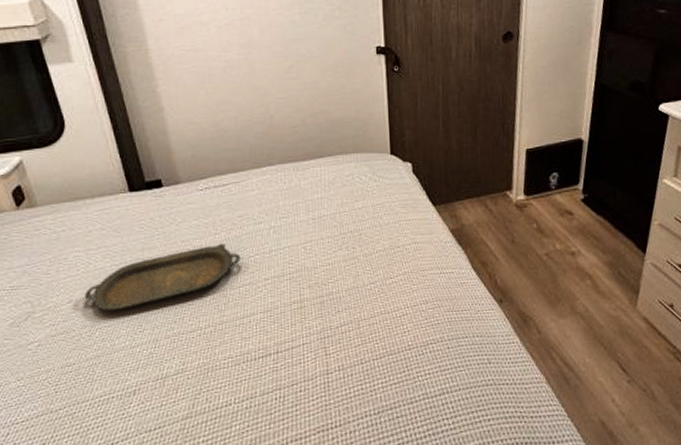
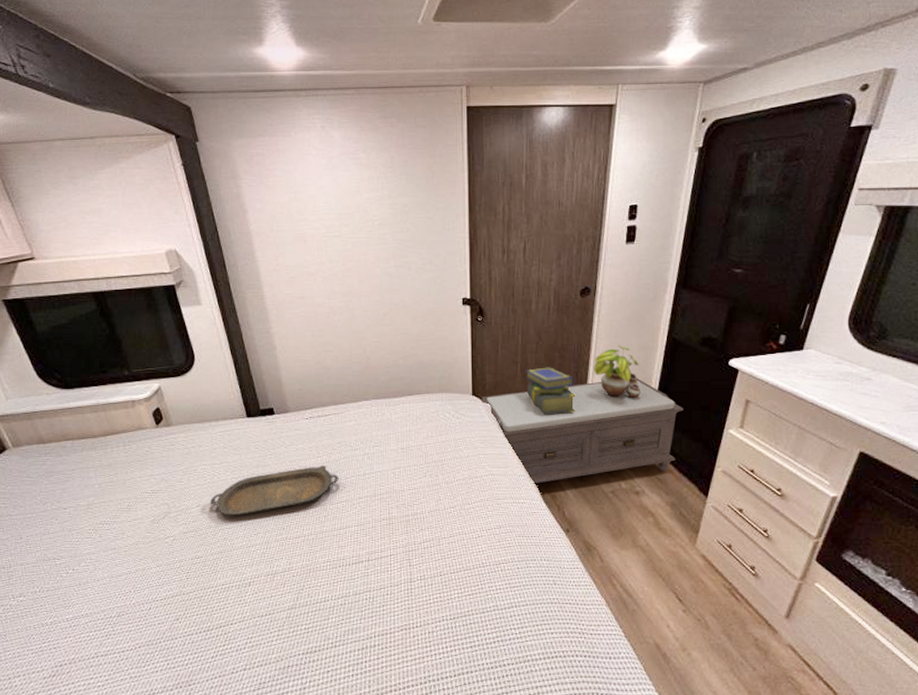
bench: none [401,128,616,251] -> present [482,378,684,484]
stack of books: none [447,119,503,172] -> present [525,367,576,414]
potted plant: none [520,94,572,151] -> present [594,346,642,399]

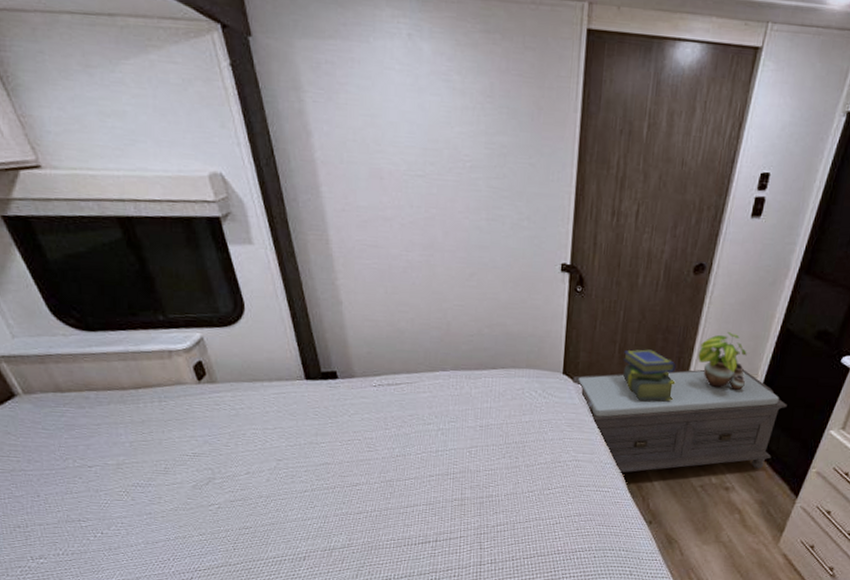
serving tray: present [210,466,339,516] -> none [260,438,409,487]

